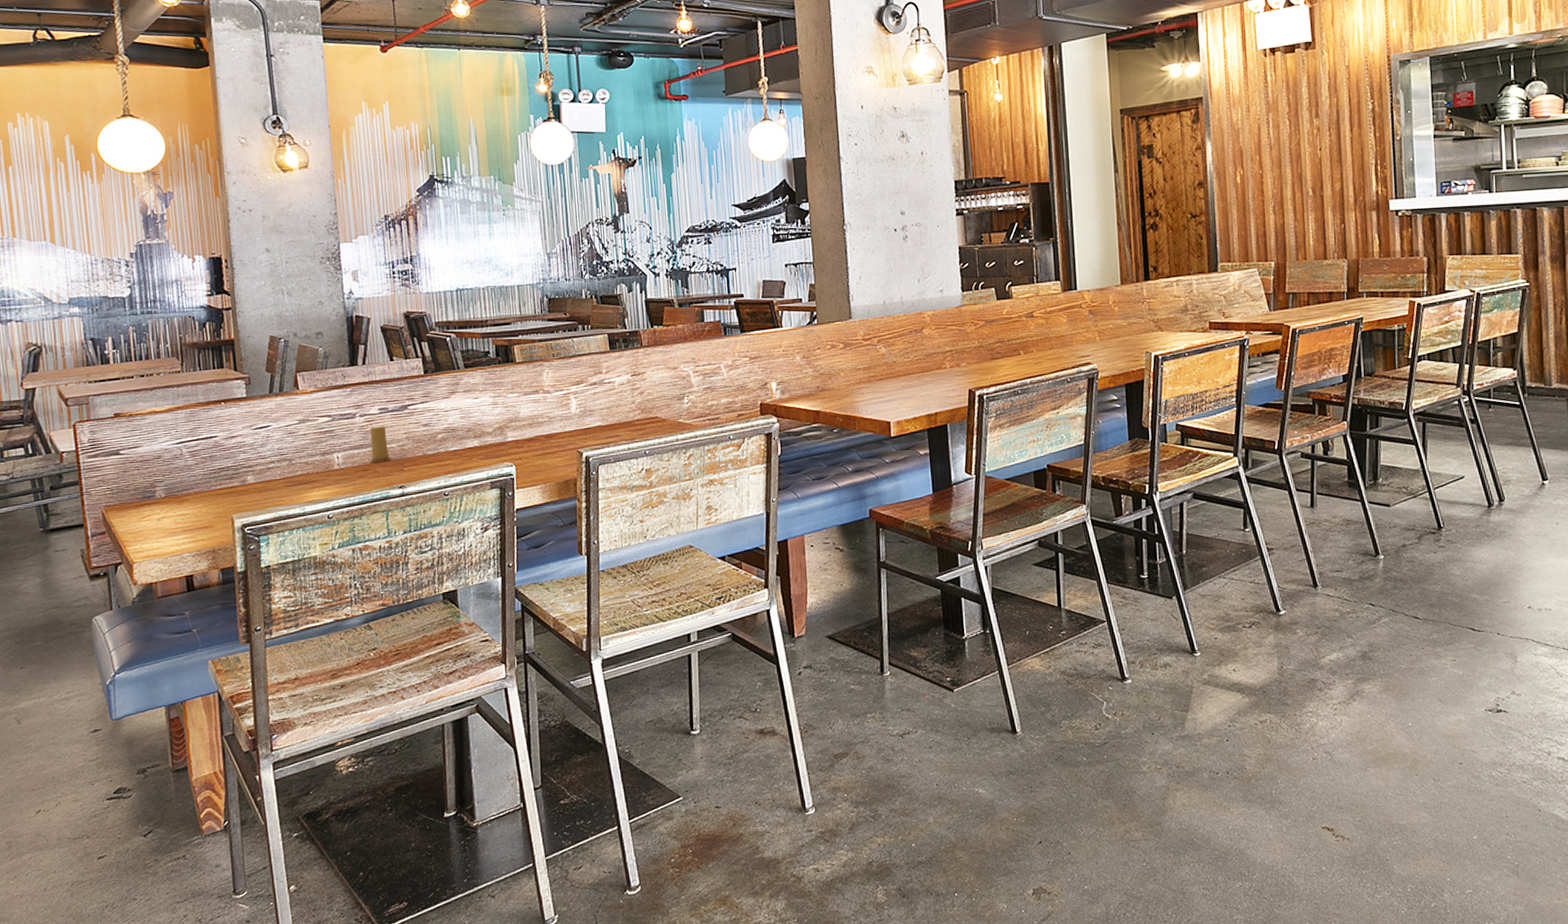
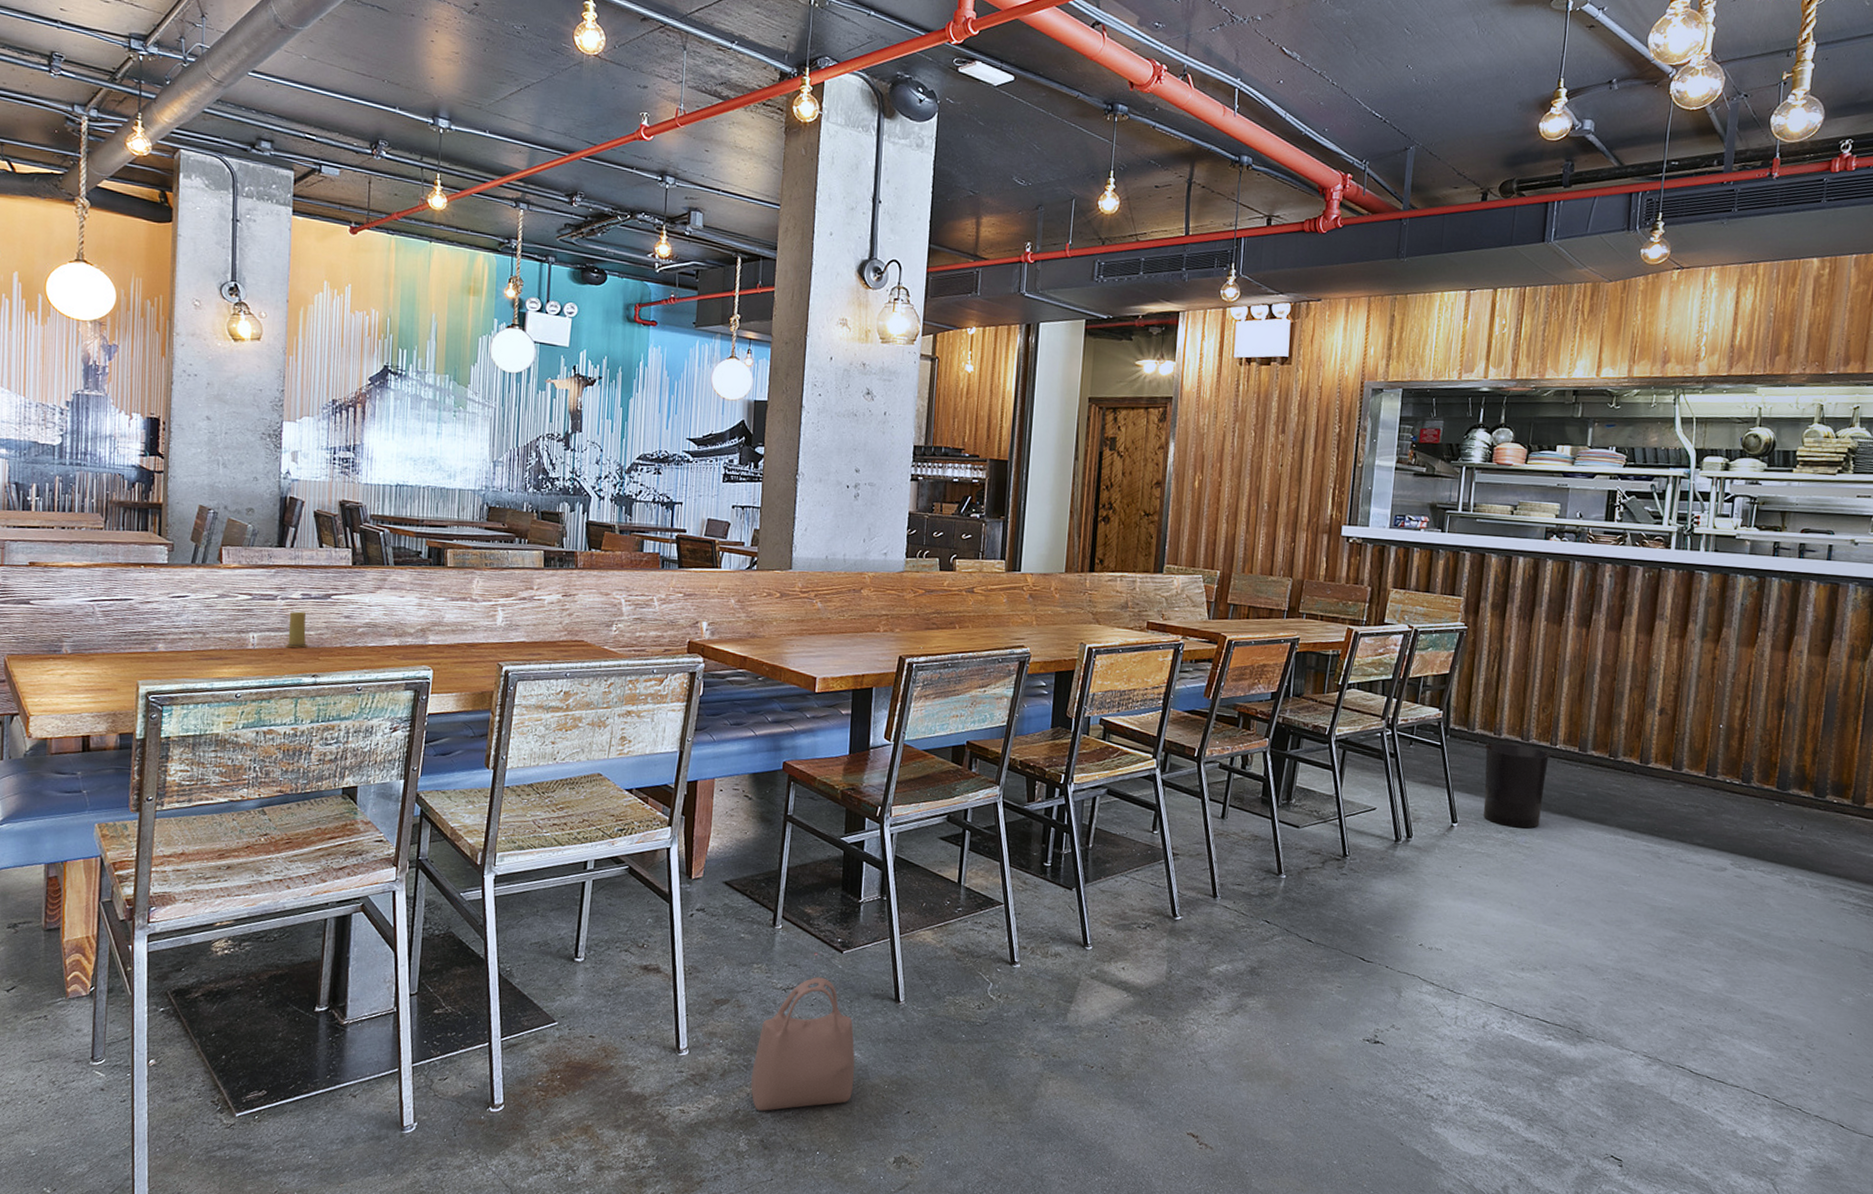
handbag: none [880,718,982,860] -> present [751,977,855,1111]

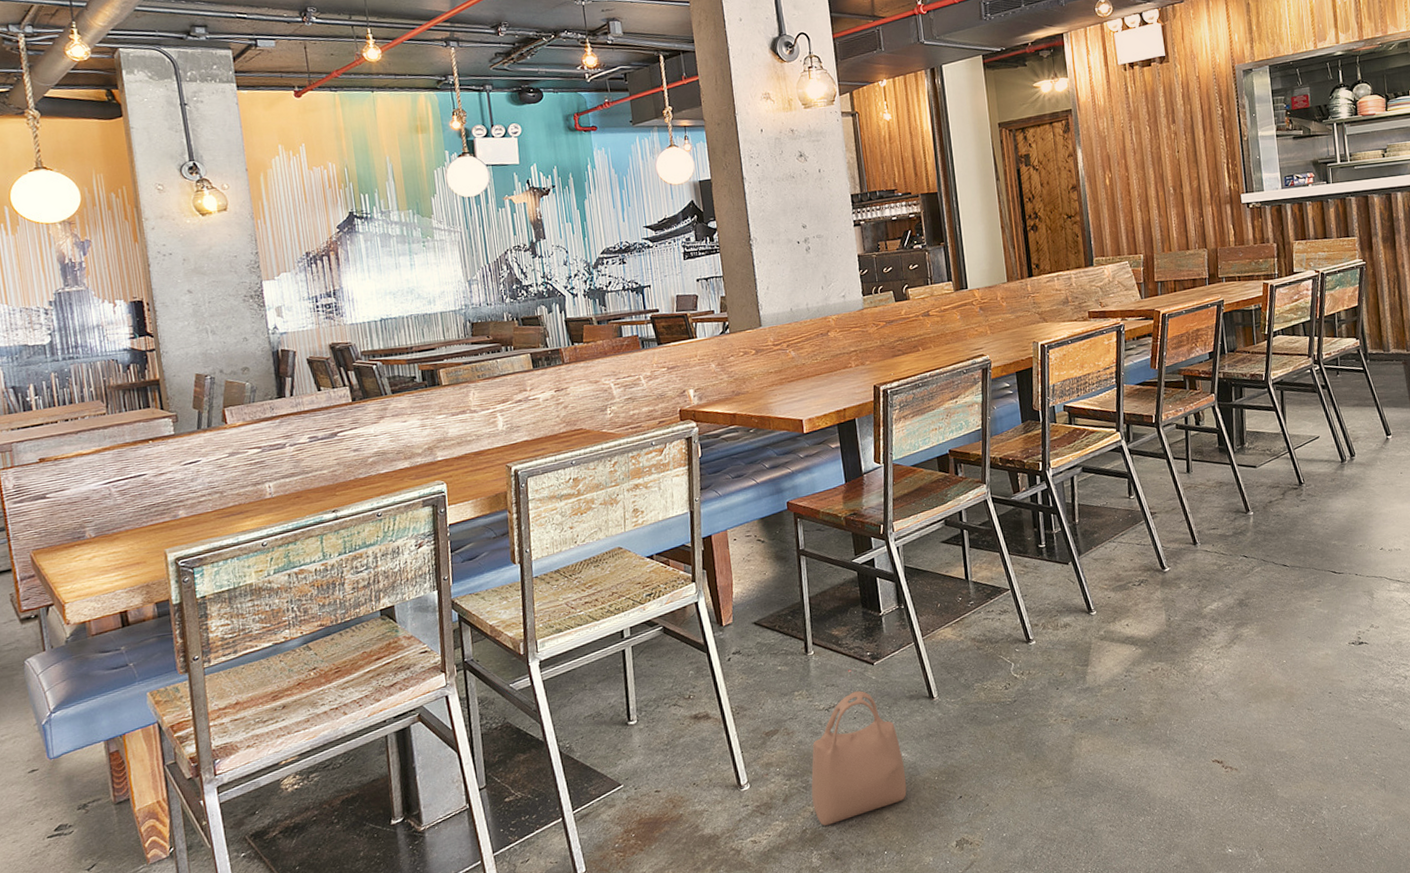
candle: present [285,611,308,648] -> none [300,453,323,490]

